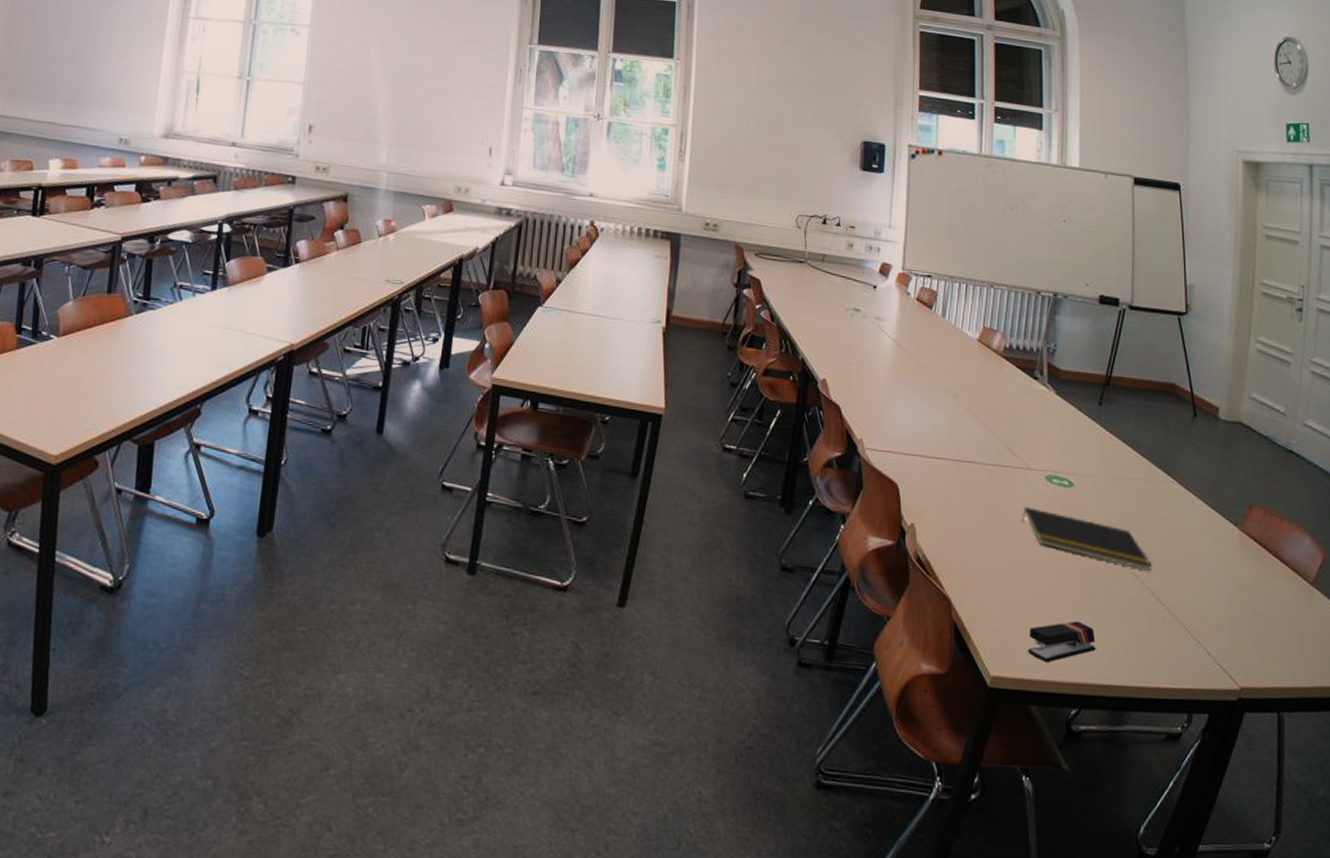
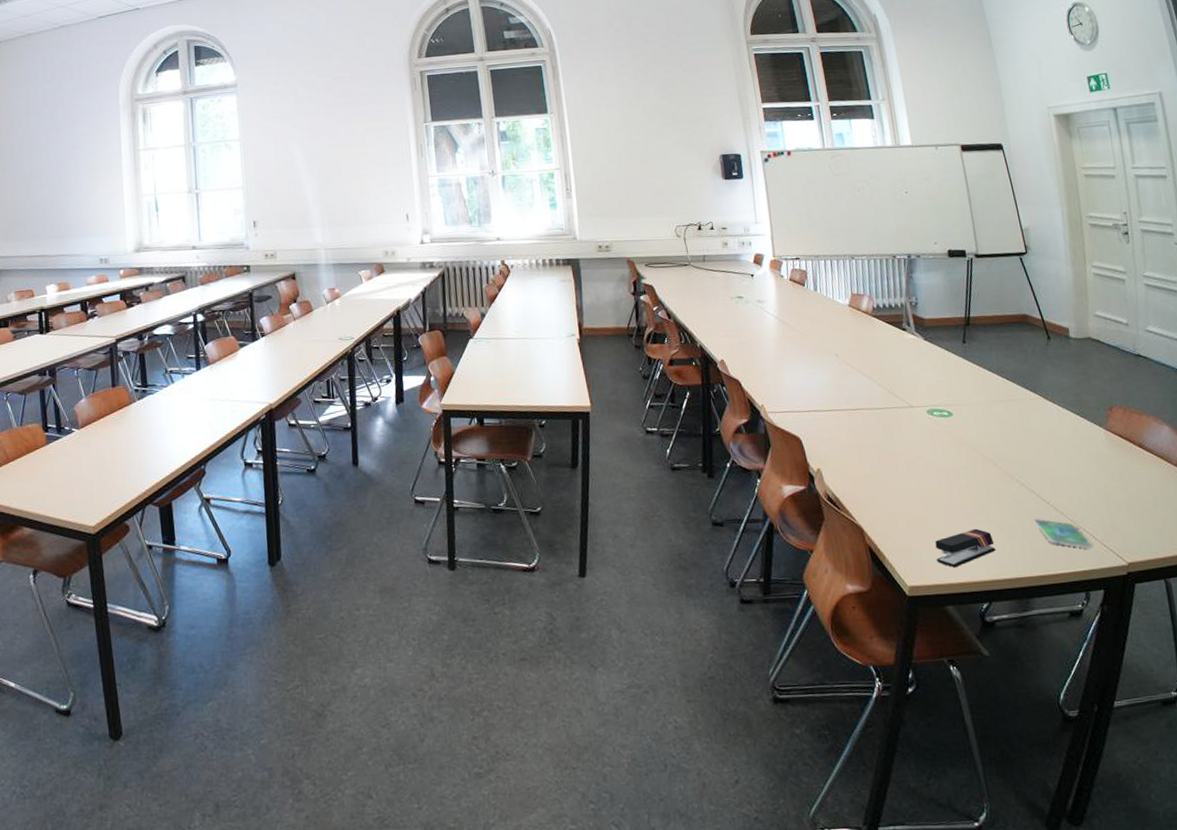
notepad: present [1022,506,1152,571] -> none [912,438,1033,477]
smartphone: none [1143,620,1205,664] -> present [1033,518,1093,549]

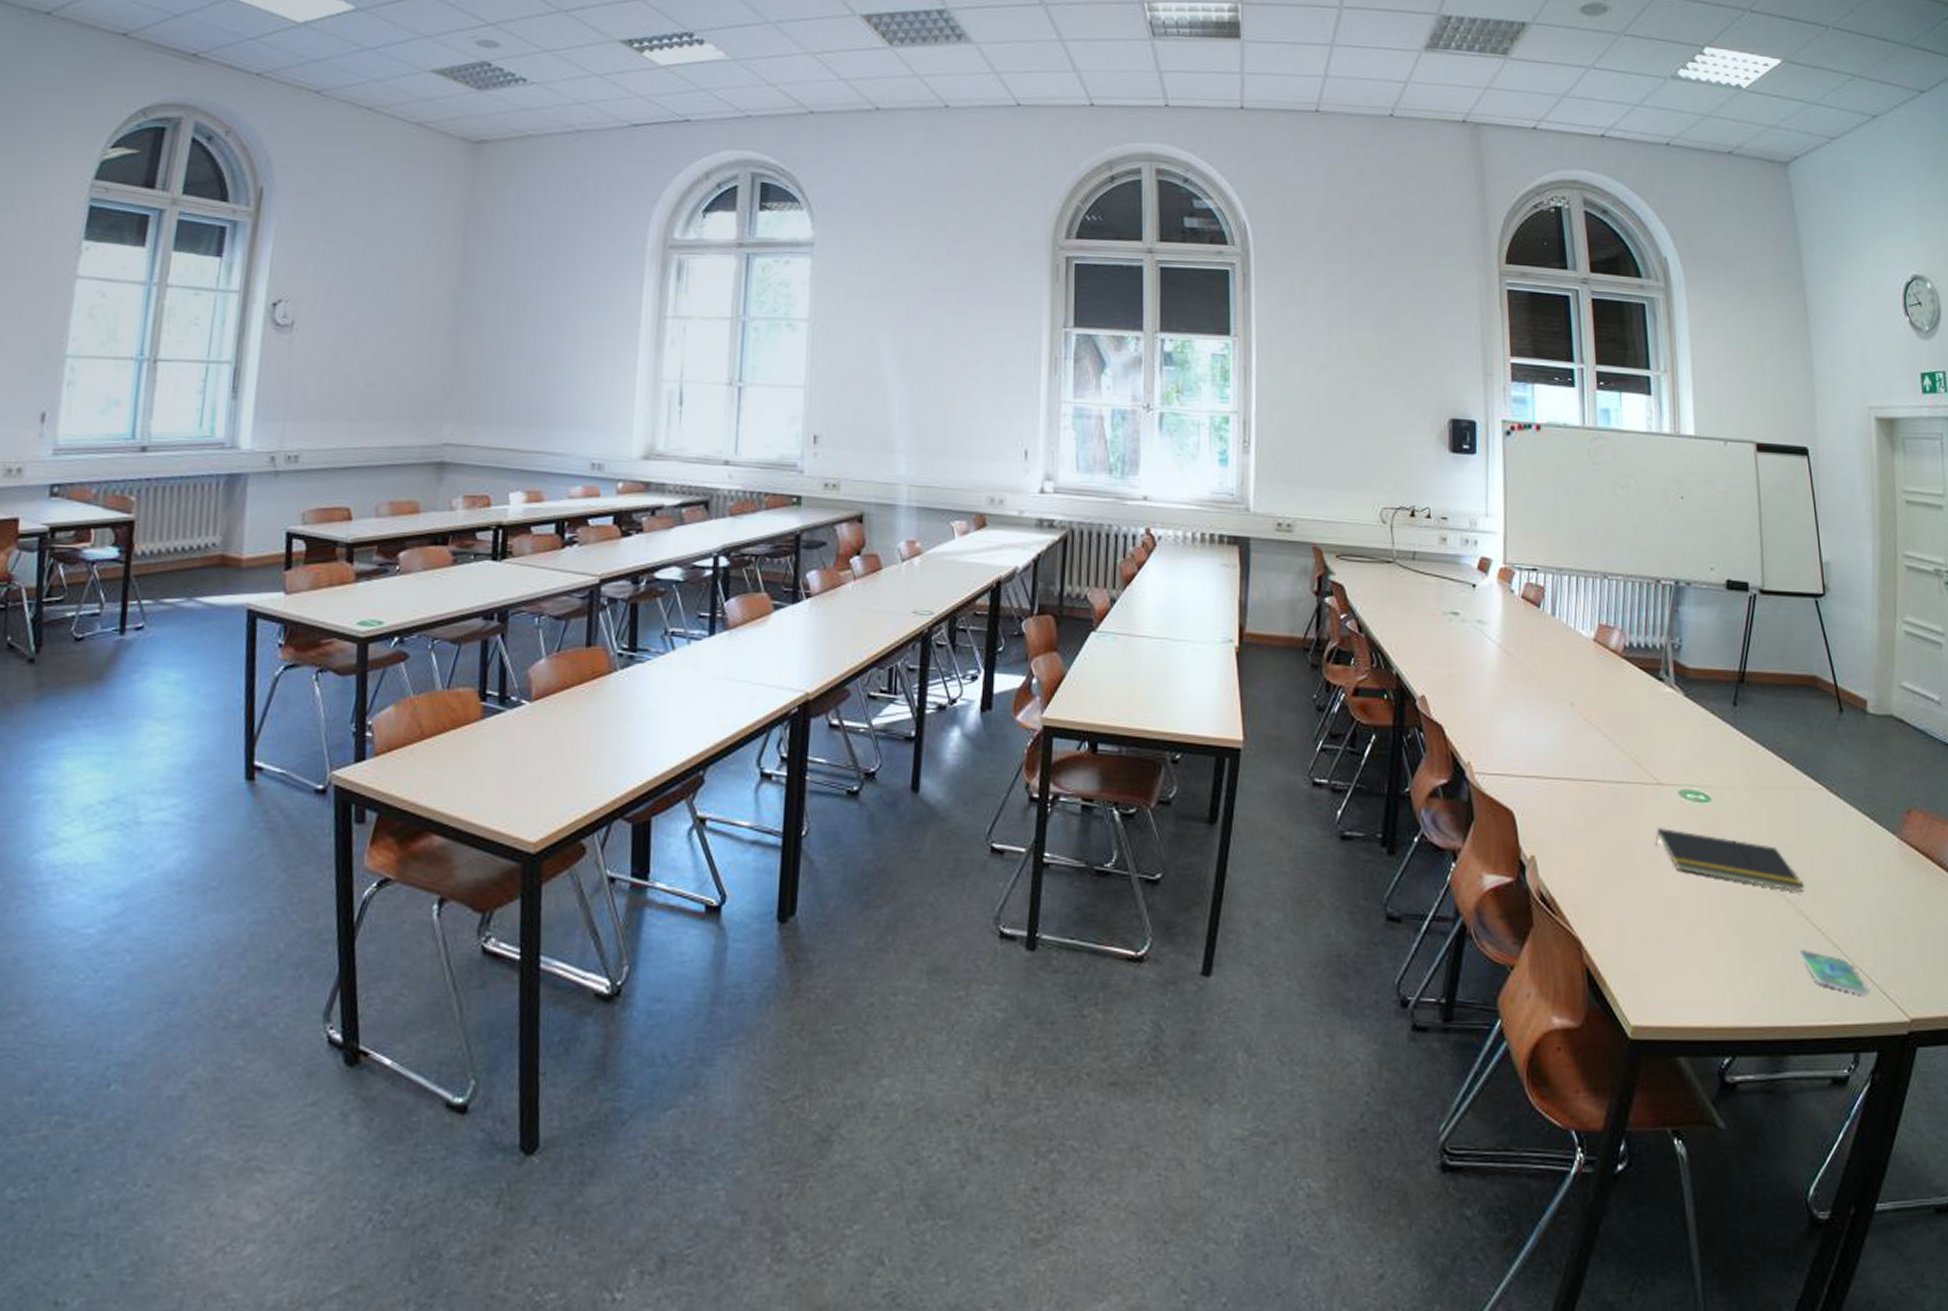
notepad: none [912,438,1033,477] -> present [1655,827,1804,892]
stapler: present [935,528,996,568] -> none [1671,955,1747,1006]

